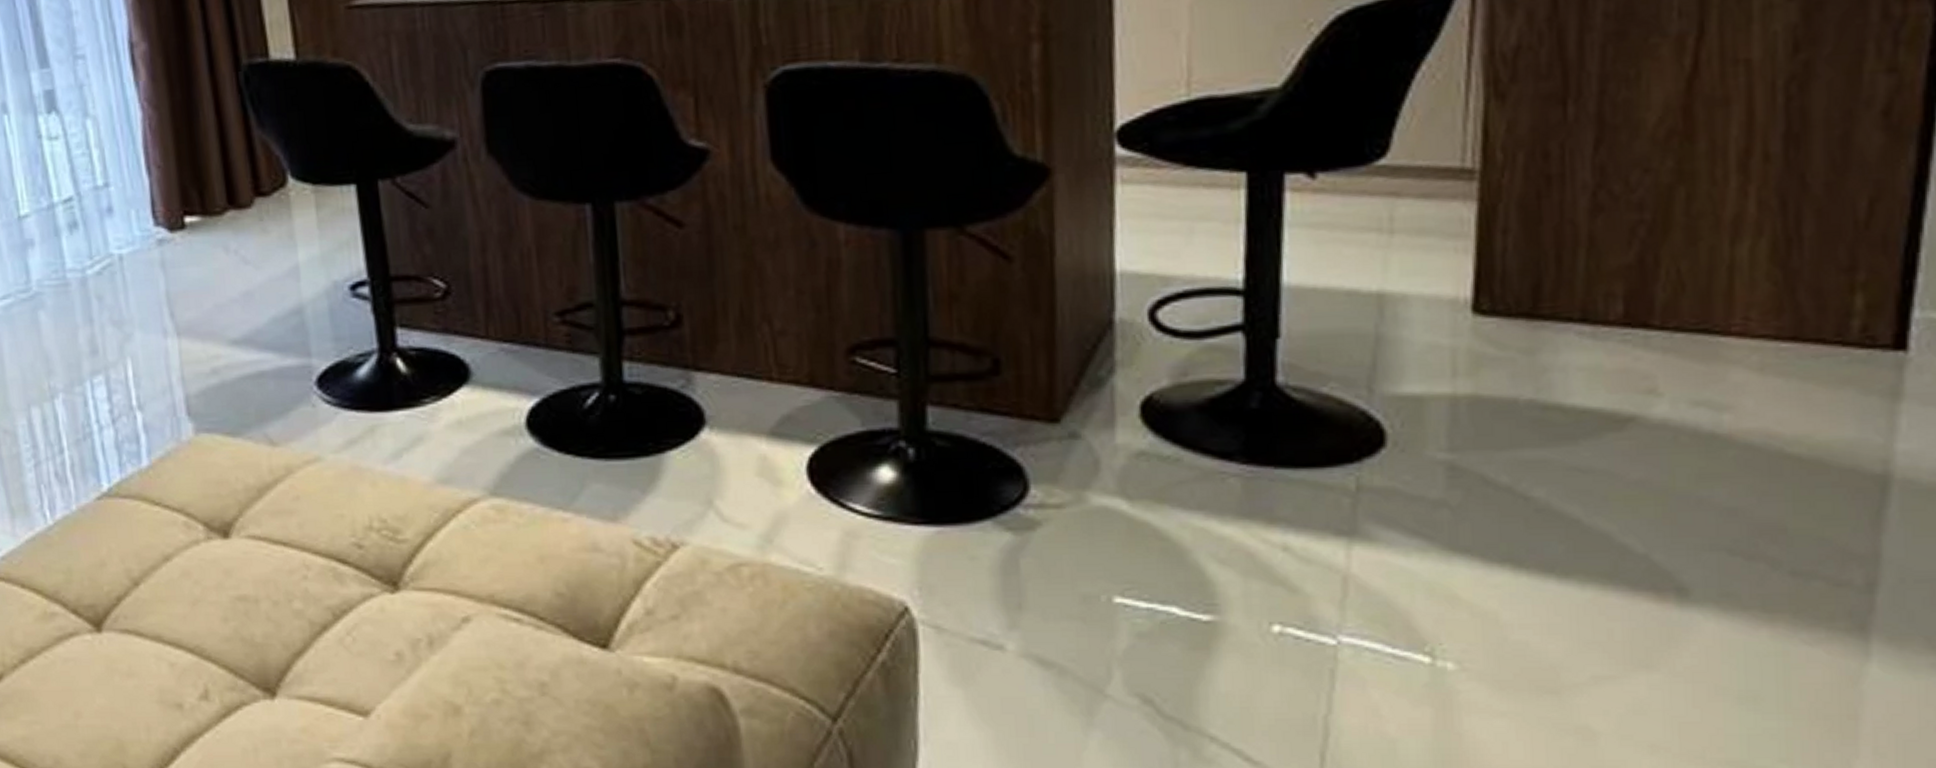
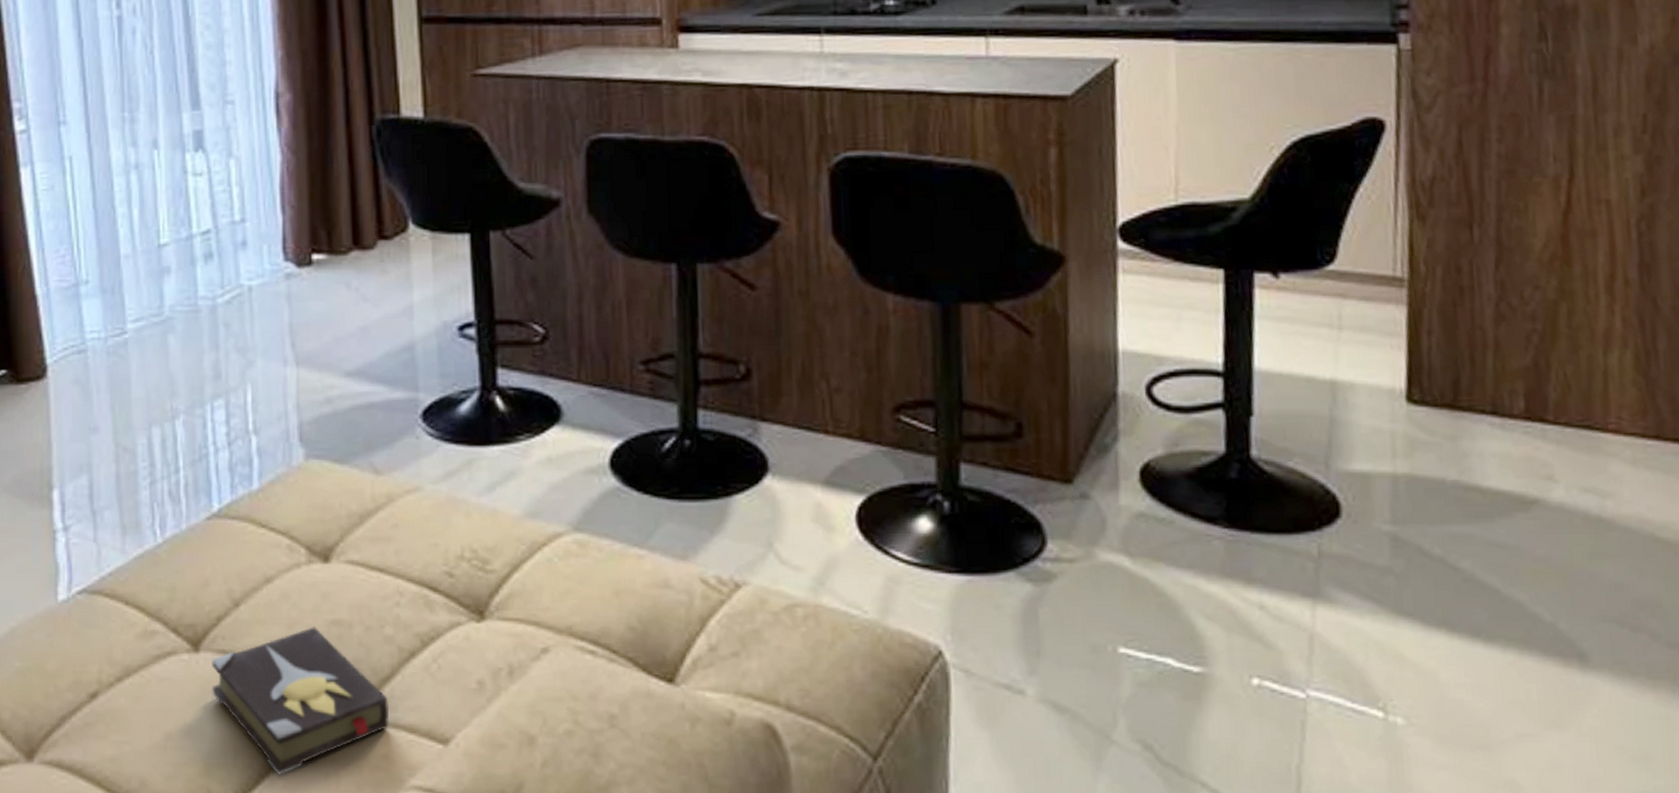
hardback book: none [115,603,305,751] -> present [212,627,390,776]

